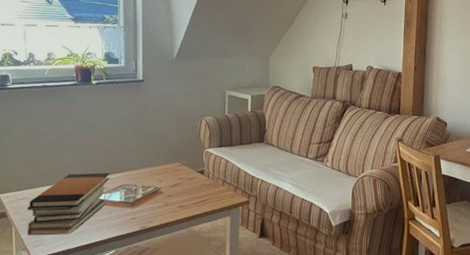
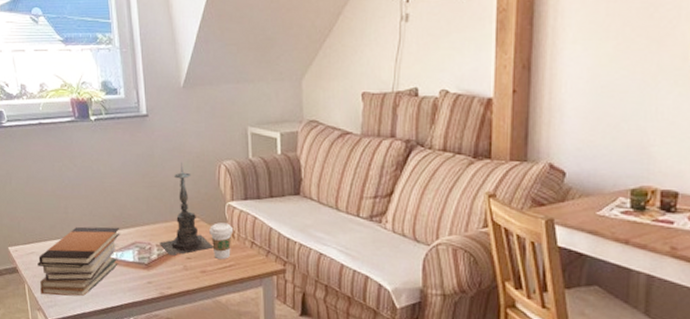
candle holder: none [145,118,191,194] -> present [160,162,214,256]
coffee cup: none [189,166,209,196] -> present [209,223,234,260]

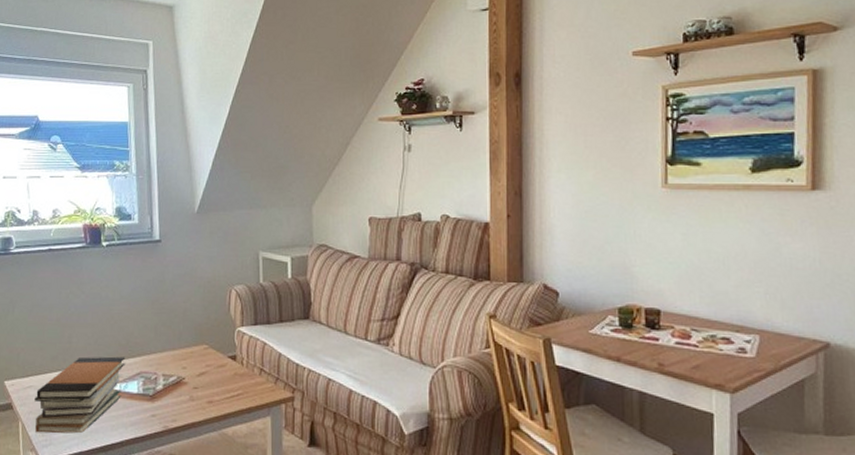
candle holder: present [160,162,214,256] -> none [166,288,222,385]
coffee cup: present [209,223,234,260] -> none [218,349,243,389]

